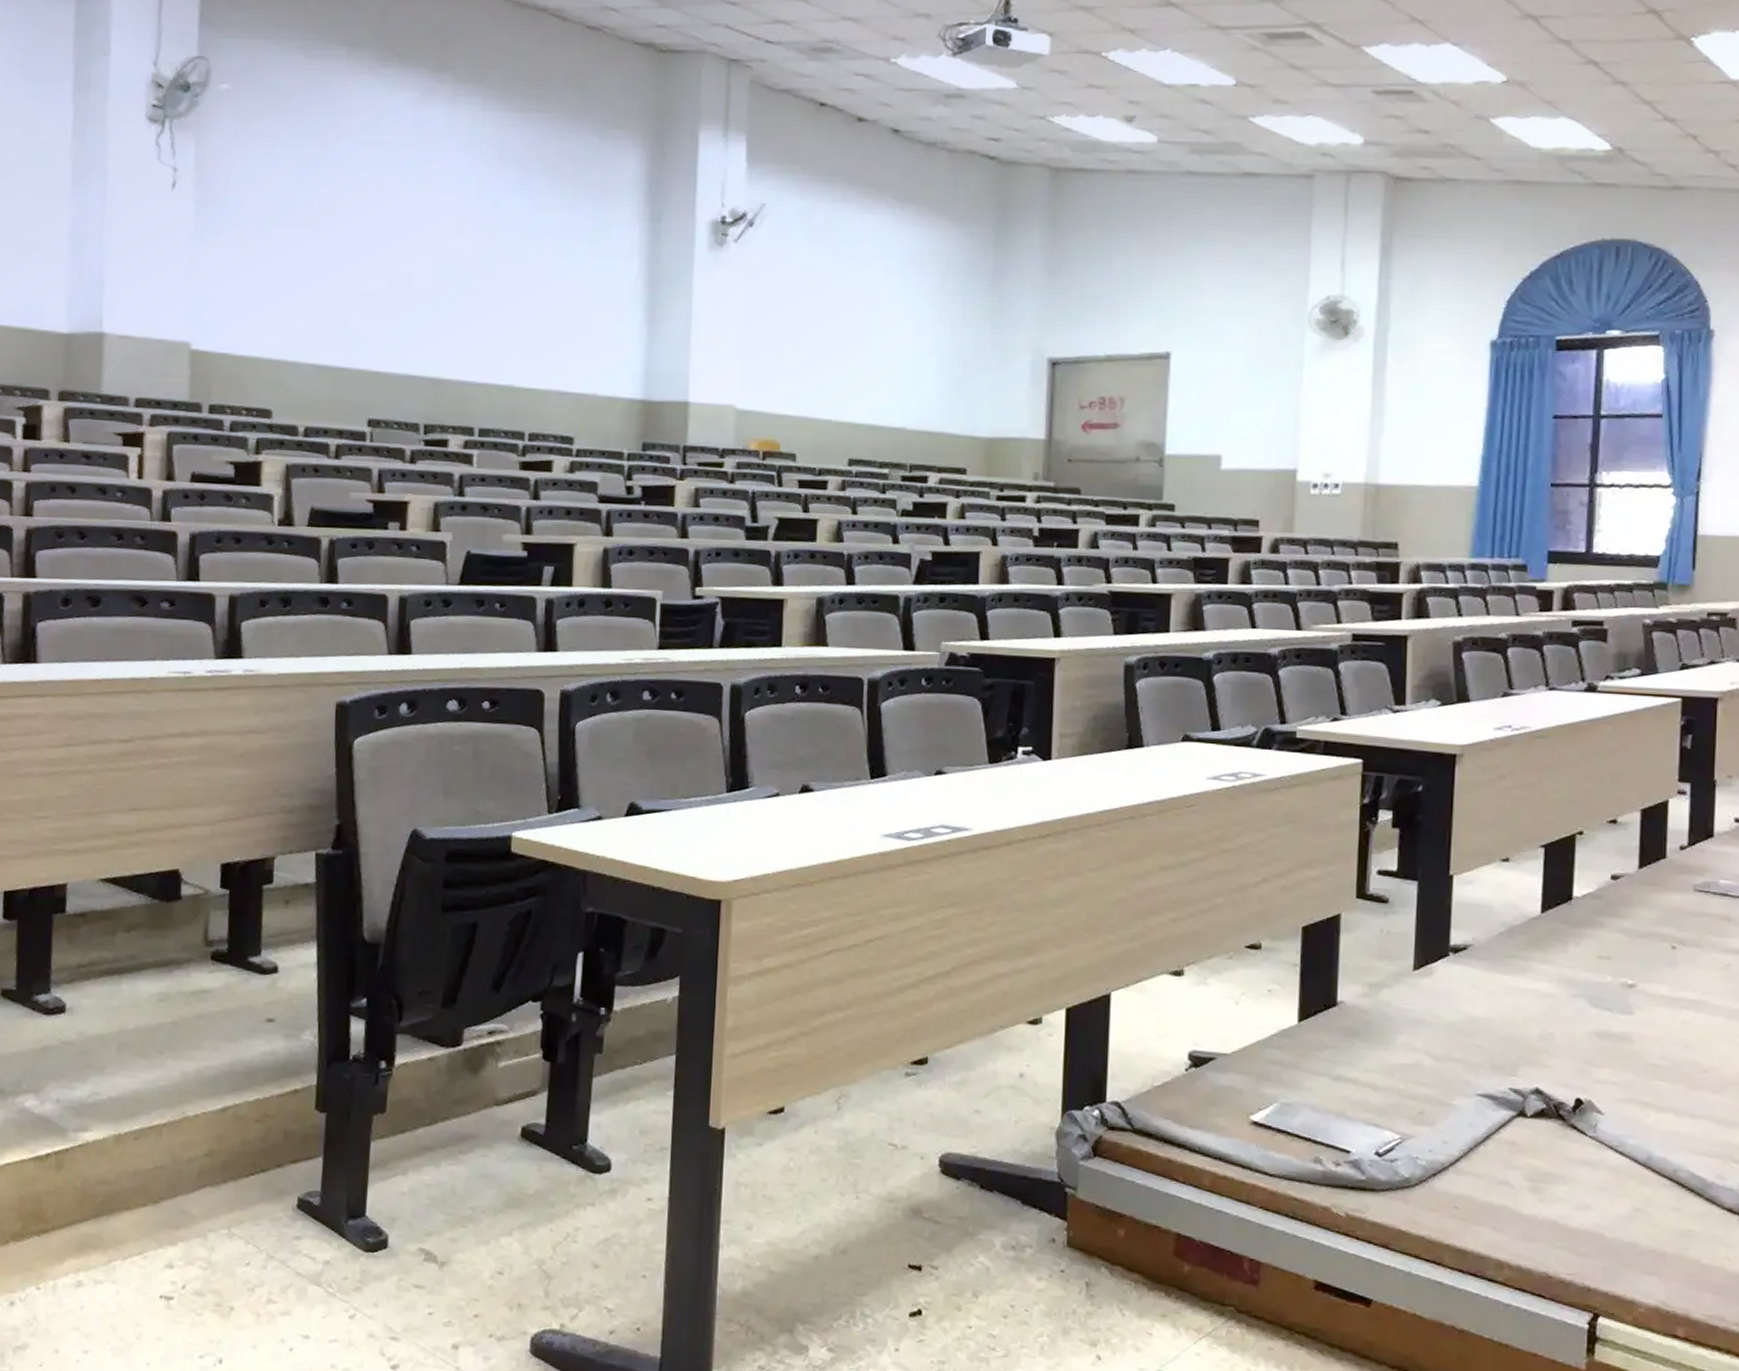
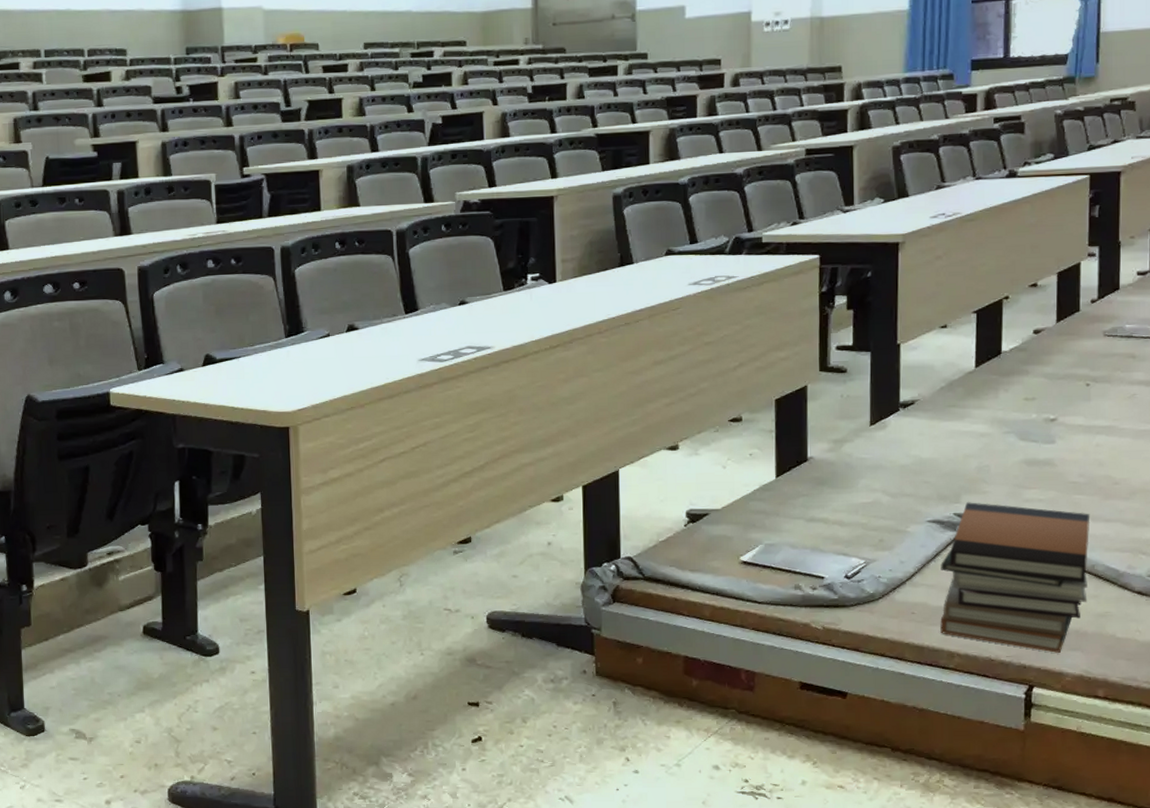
book stack: none [1488,1076,1673,1276] -> present [940,502,1090,653]

